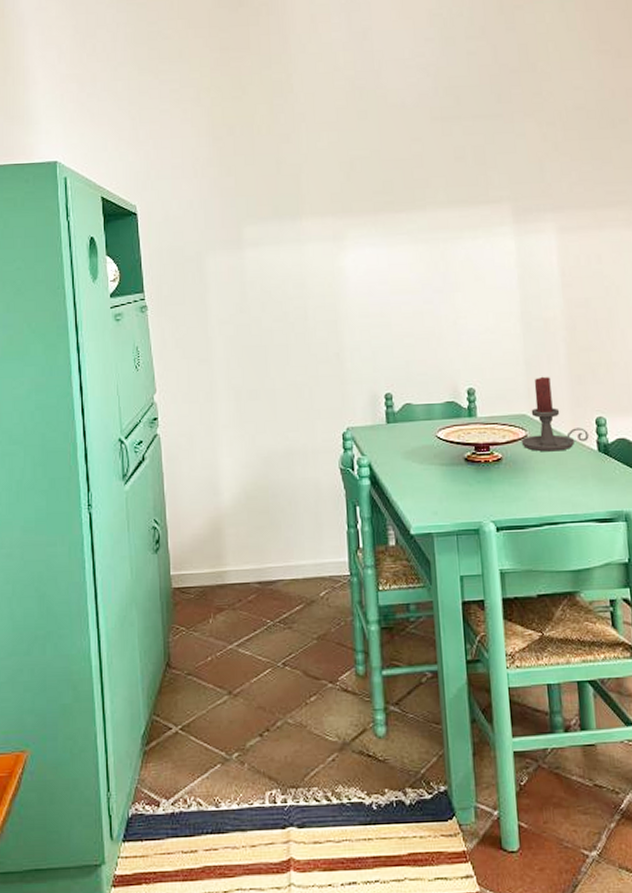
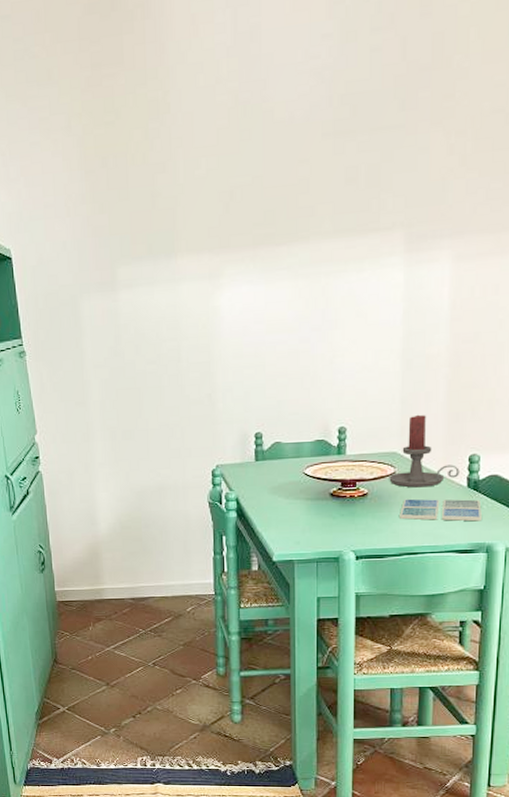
drink coaster: none [536,463,616,488] -> present [400,498,482,522]

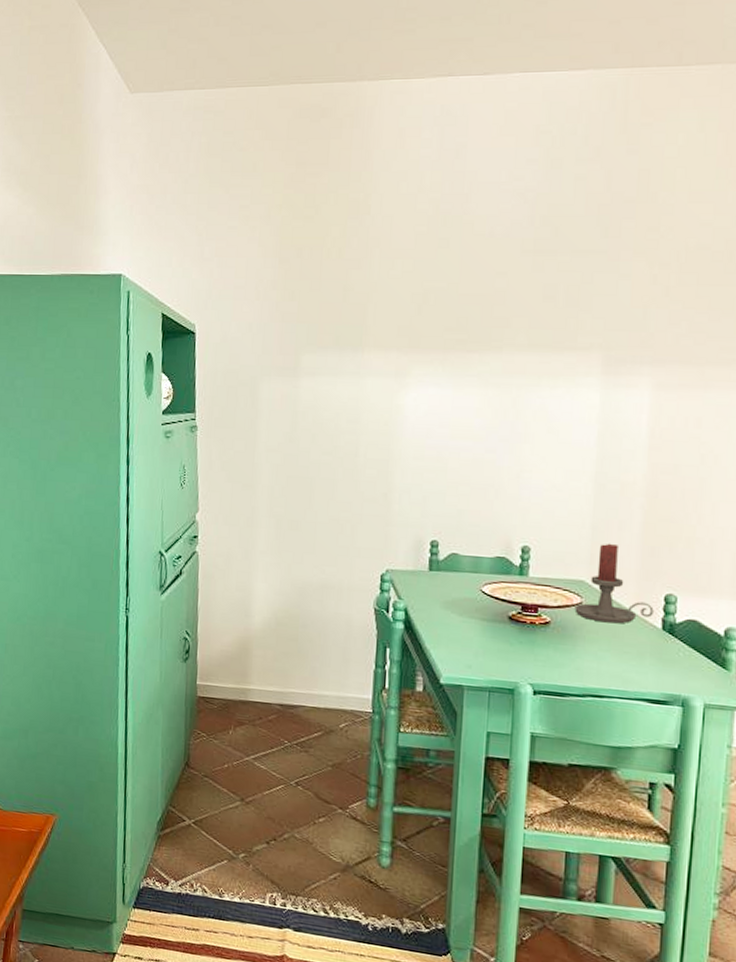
drink coaster: present [400,498,482,522] -> none [585,633,678,670]

